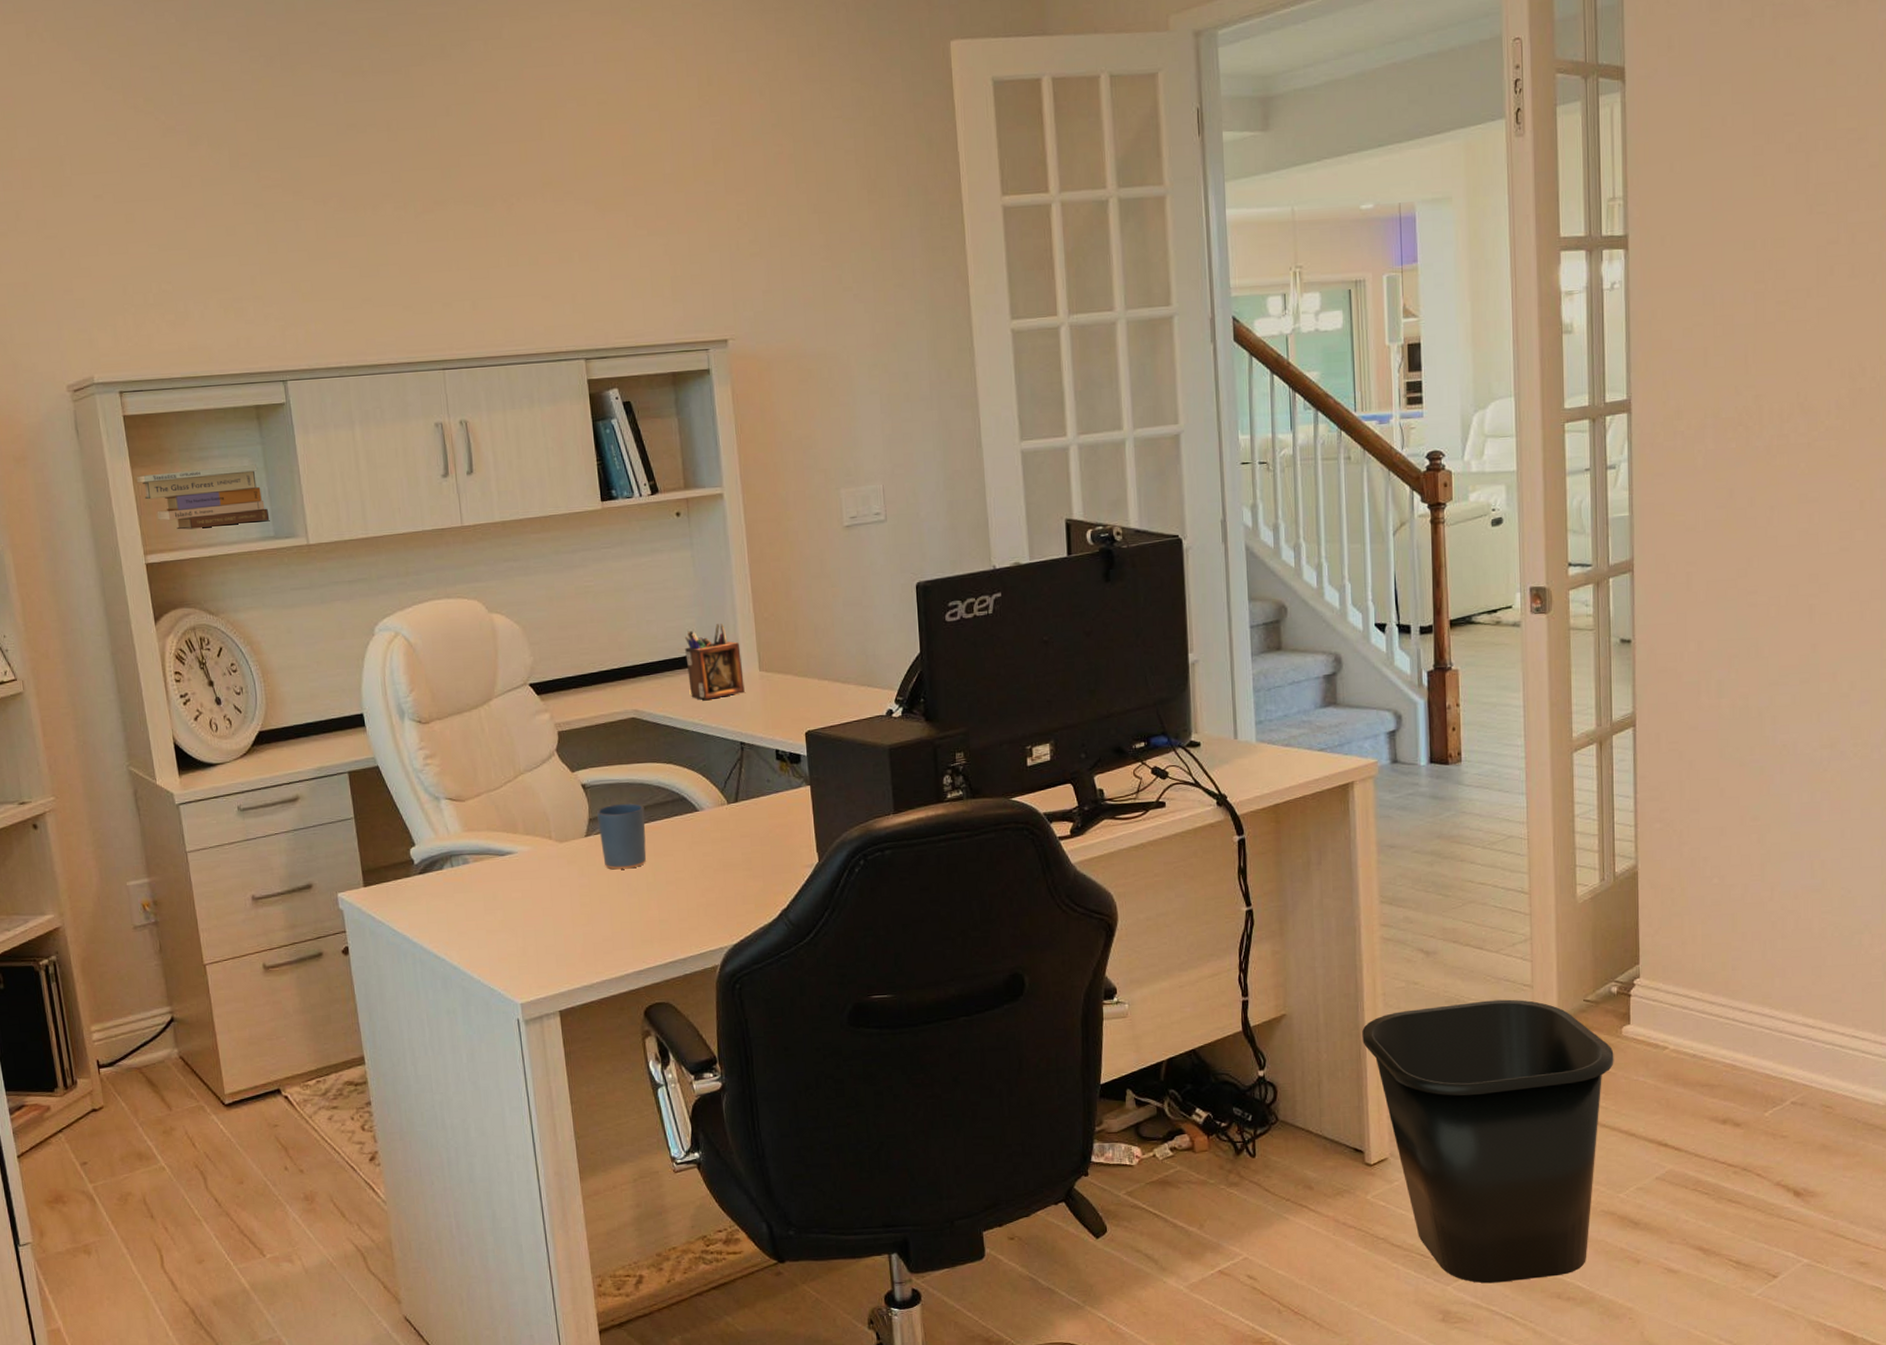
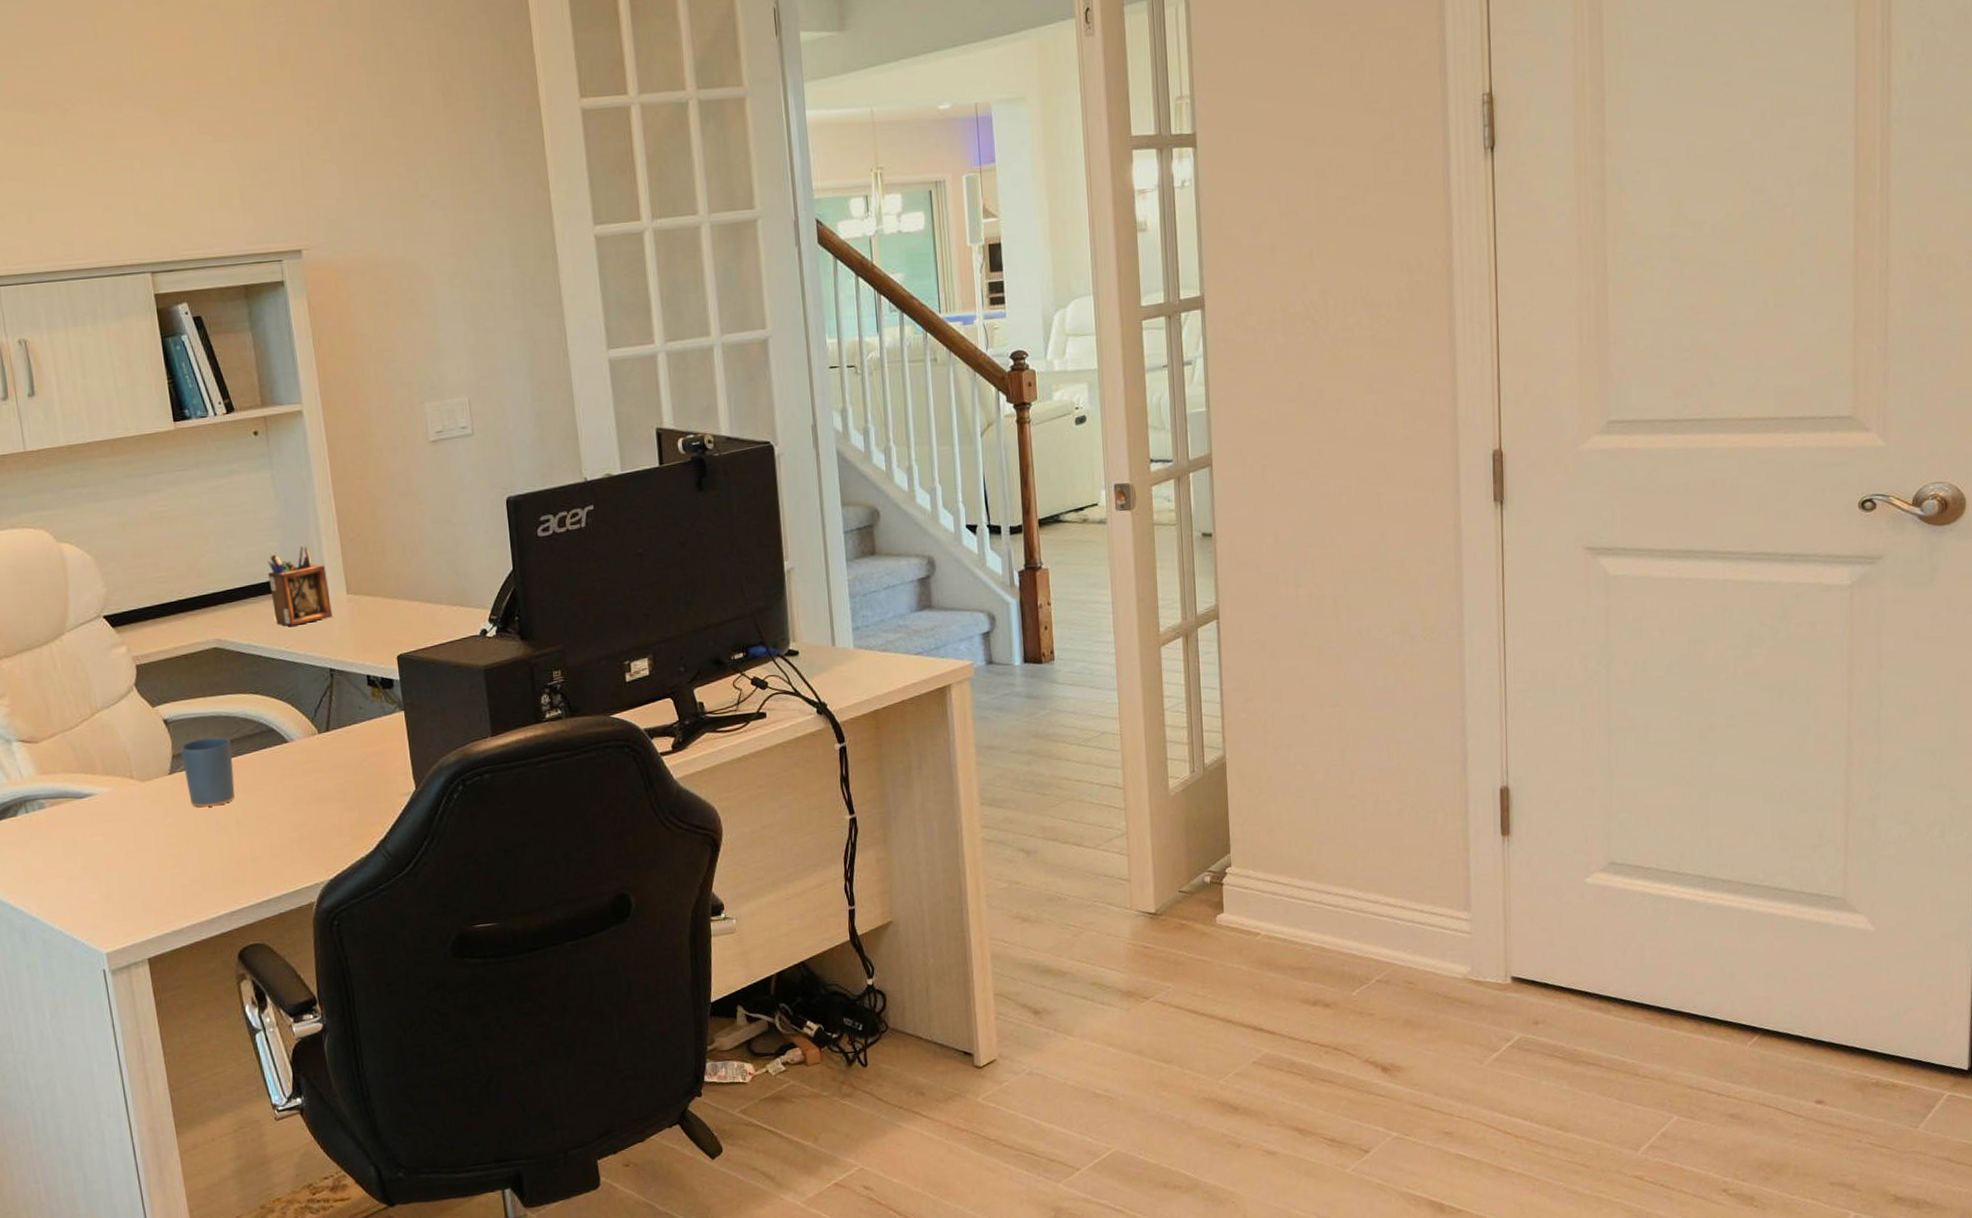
waste bin: present [1362,999,1614,1284] -> none [967,894,1210,1178]

